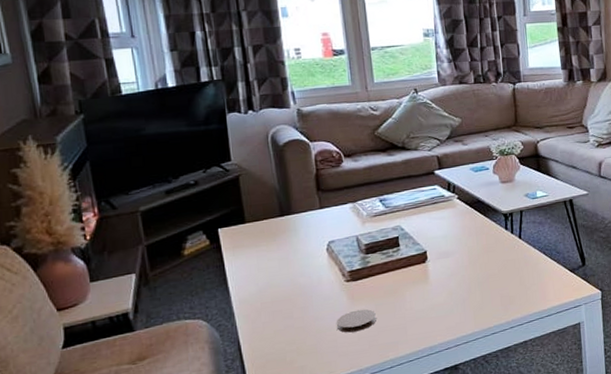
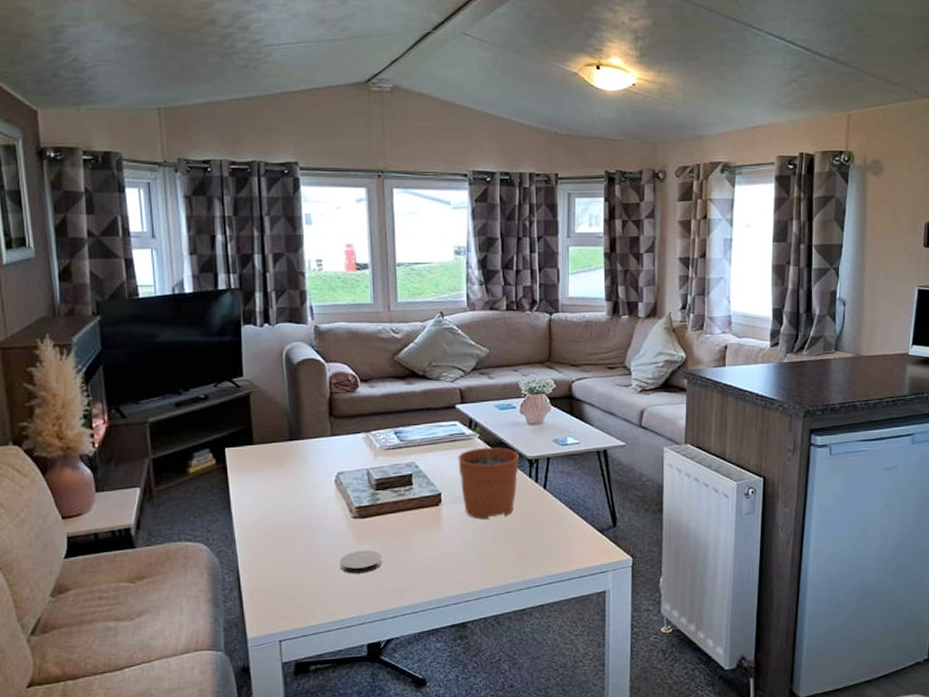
plant pot: none [439,188,496,272] -> present [458,426,520,519]

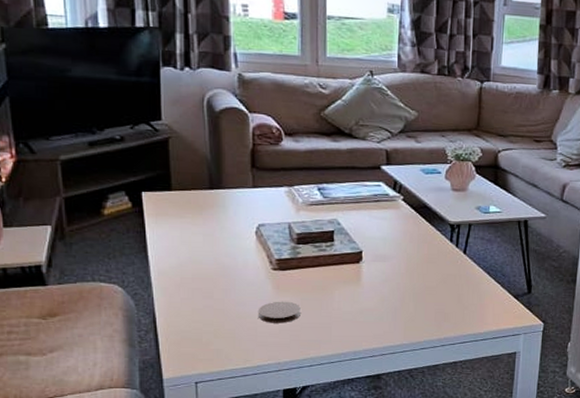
plant pot: present [458,426,520,519] -> none [380,189,442,279]

